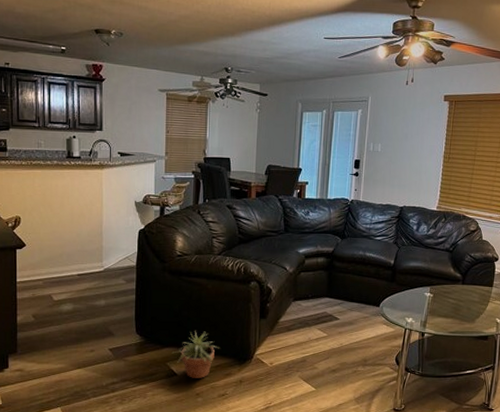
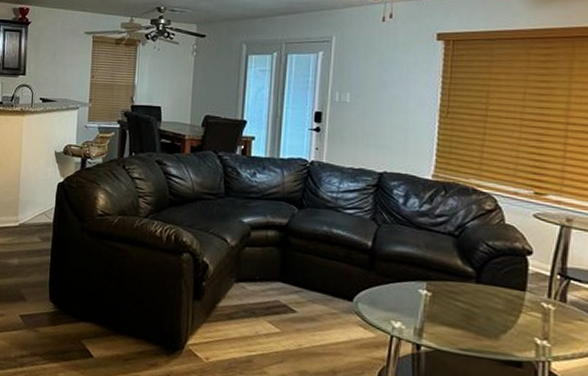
potted plant: present [173,331,219,378] -> none [89,306,143,366]

